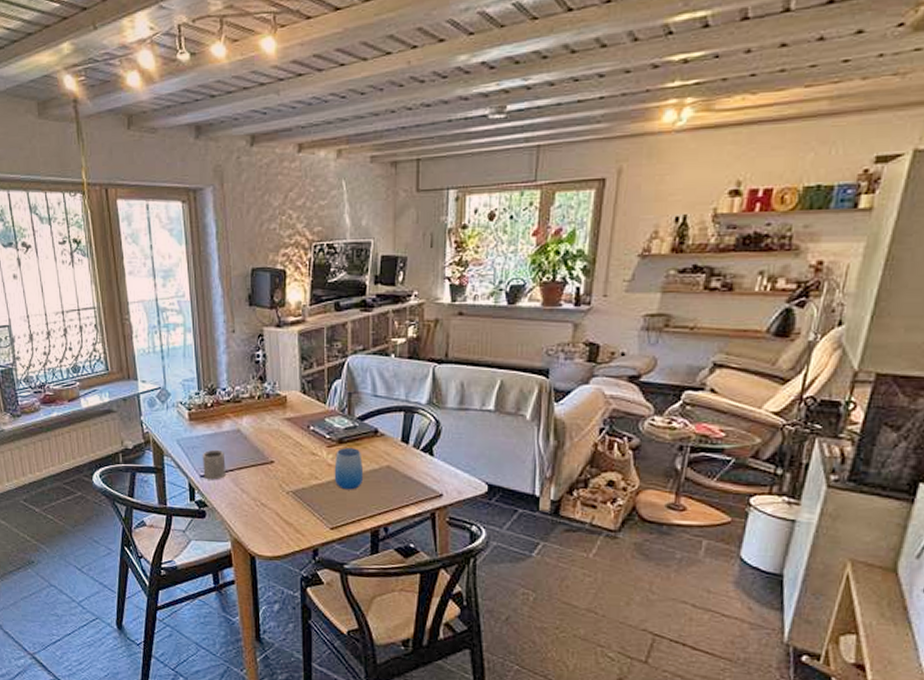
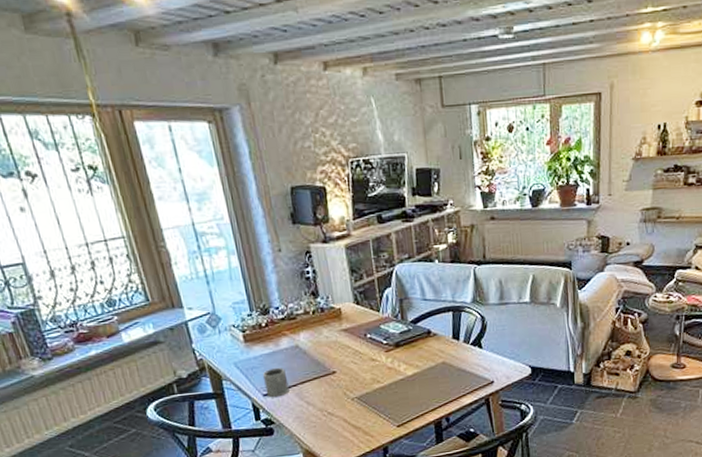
cup: present [334,448,364,490] -> none [394,350,423,389]

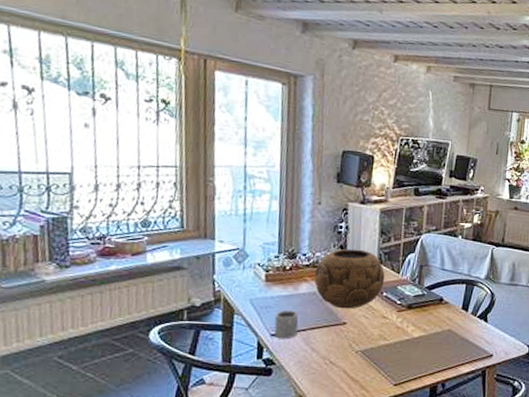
decorative bowl: none [291,293,366,358] -> present [313,248,385,309]

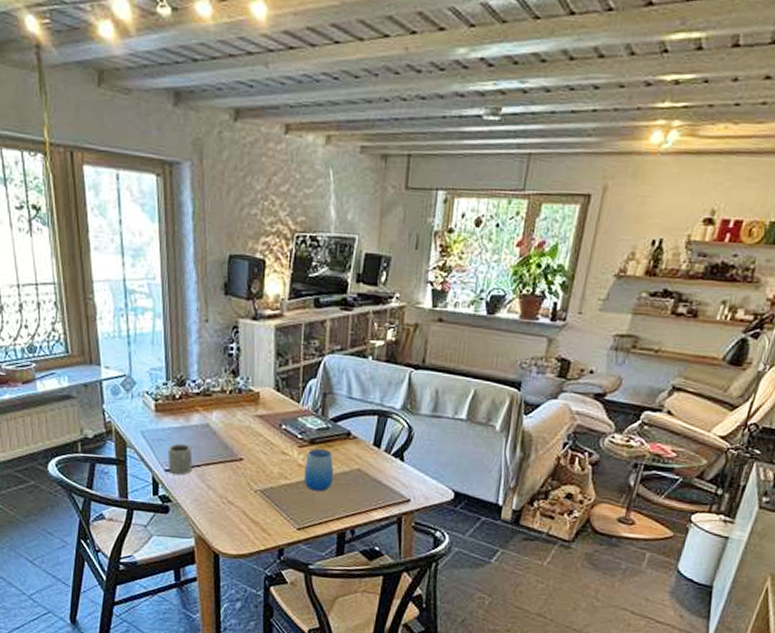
decorative bowl: present [313,248,385,309] -> none [205,374,283,444]
cup: none [401,313,428,350] -> present [304,449,334,492]

